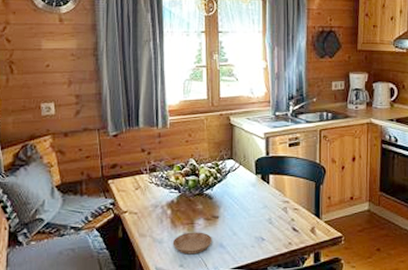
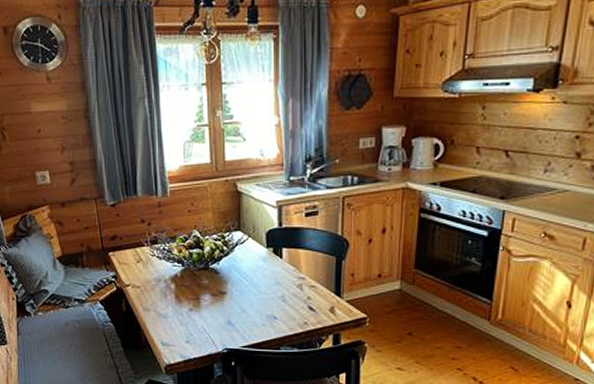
saucer: present [172,232,212,255] -> none [177,308,220,331]

